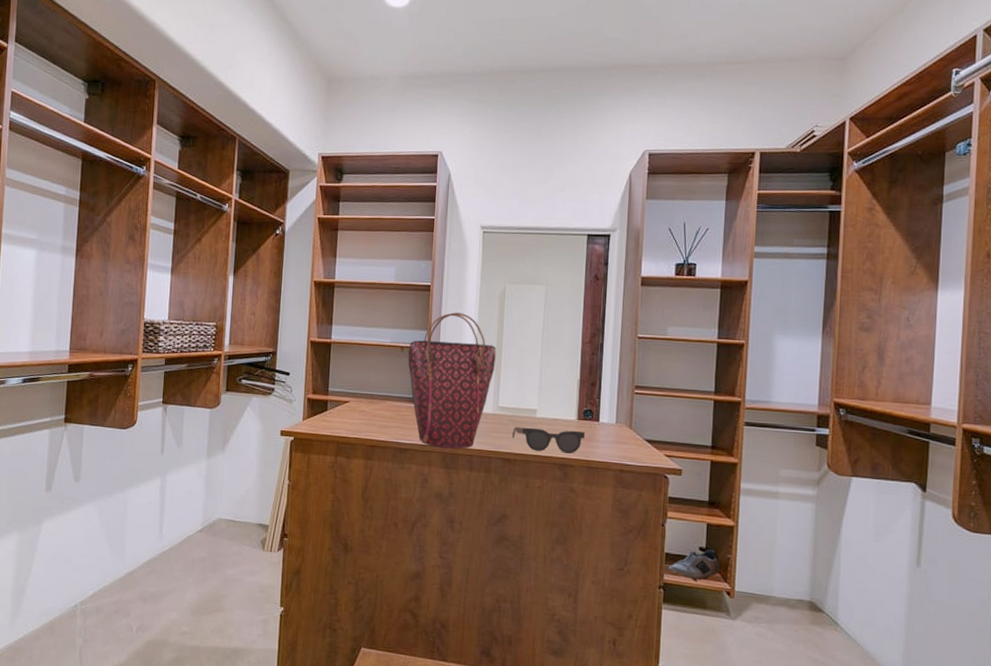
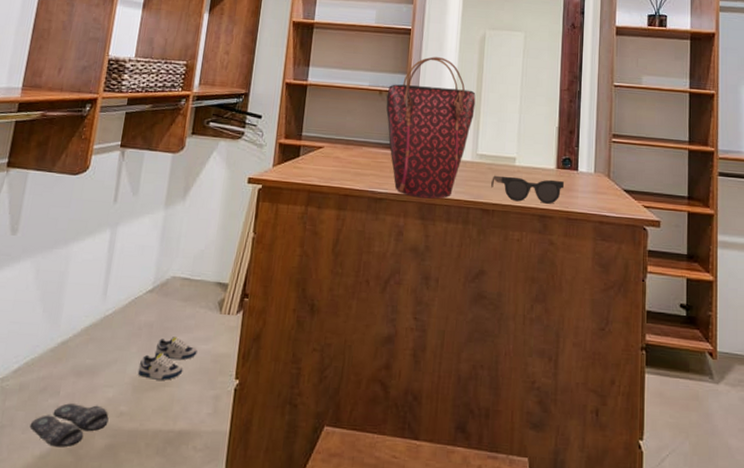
slippers: none [109,623,174,659] -> present [31,403,109,447]
shoe: none [195,570,245,607] -> present [137,337,198,380]
shoe: present [667,550,721,581] -> none [649,307,703,341]

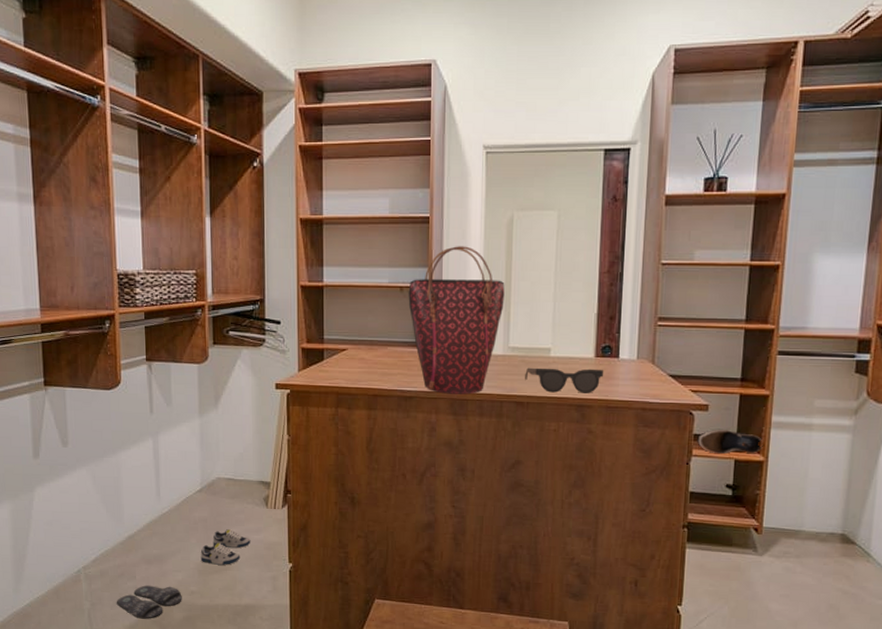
shoe: none [651,245,712,273] -> present [697,429,764,455]

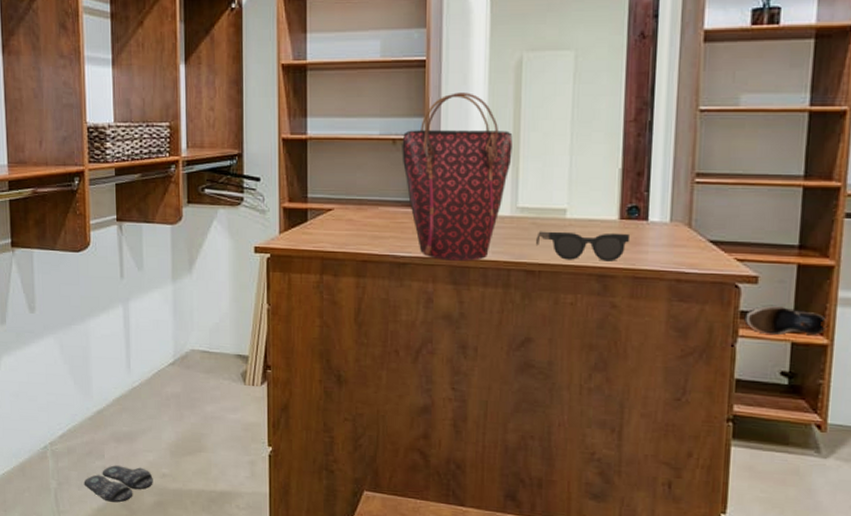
shoe: present [200,529,251,565] -> none [173,407,227,447]

